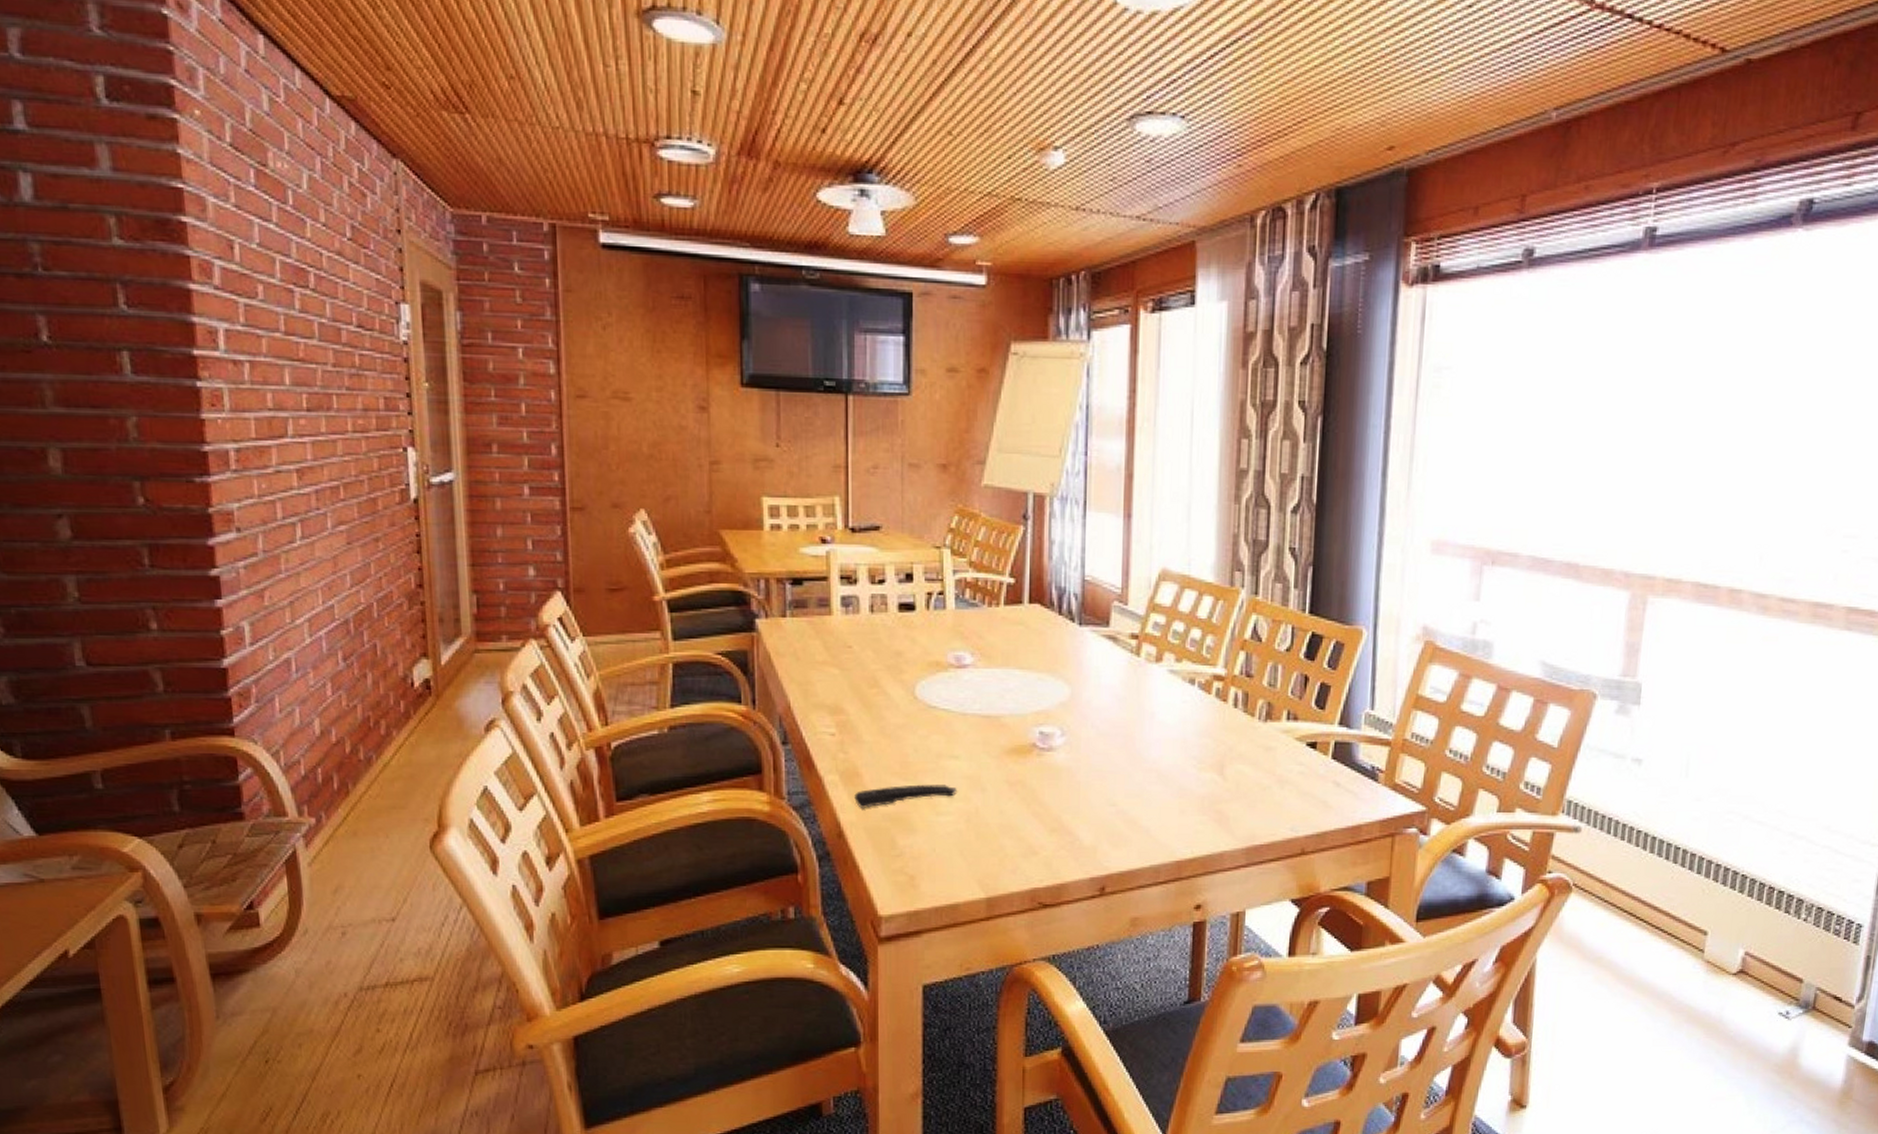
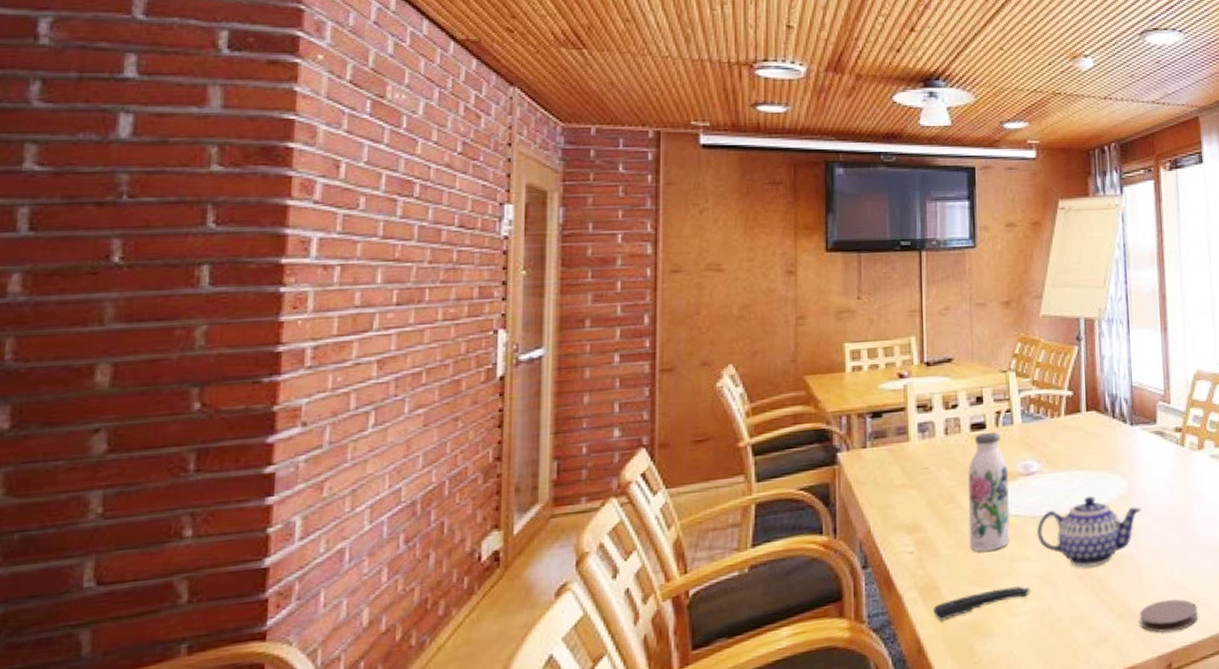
water bottle: none [893,616,939,744] -> present [968,432,1010,552]
teapot: none [967,698,1085,775] -> present [1037,496,1142,568]
coaster: none [1074,821,1138,855] -> present [1140,598,1198,633]

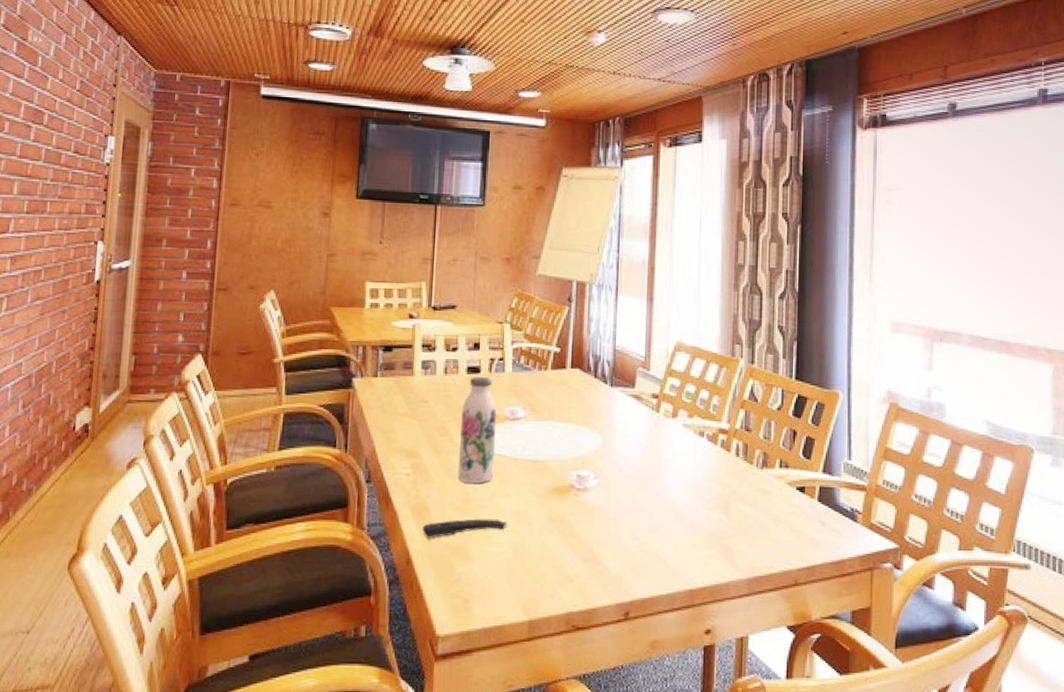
teapot: present [1037,496,1142,568] -> none [517,446,614,512]
coaster: present [1140,598,1198,633] -> none [603,553,657,583]

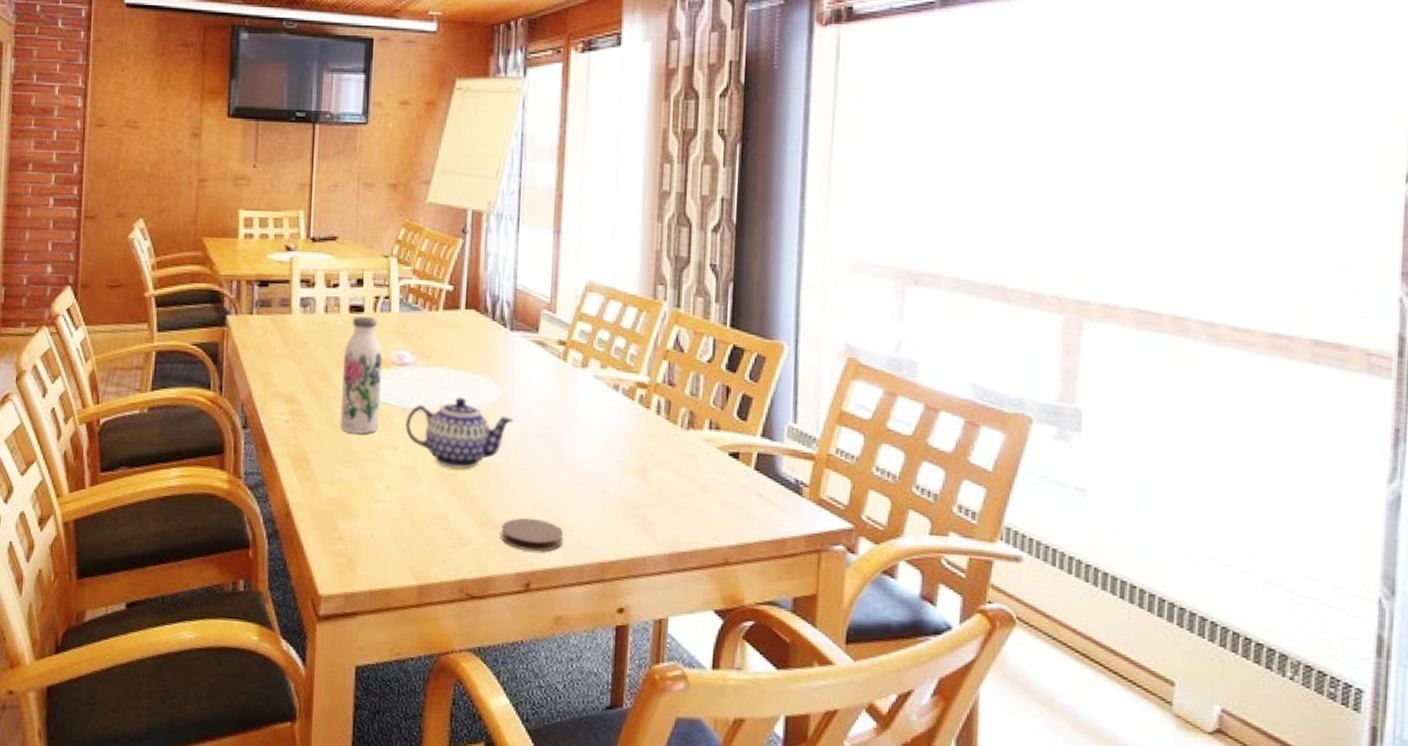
remote control: present [422,519,507,539] -> none [302,472,394,492]
teapot: none [517,446,614,512] -> present [405,397,514,469]
coaster: none [603,553,657,583] -> present [501,517,563,552]

